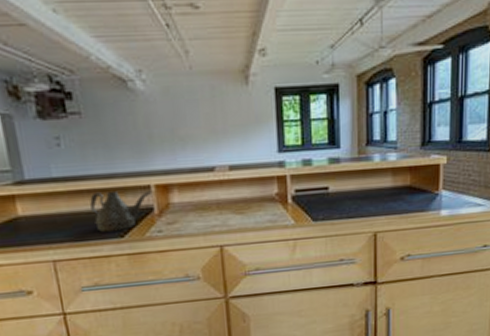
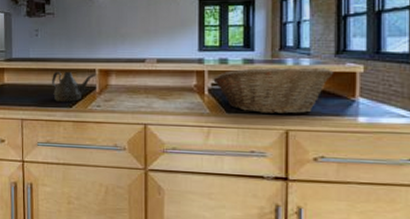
fruit basket: none [296,161,418,218] -> present [213,67,333,115]

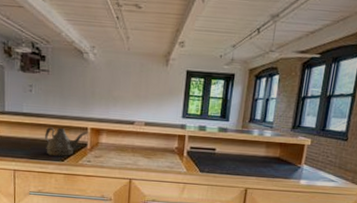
fruit basket: present [213,67,333,115] -> none [192,135,288,176]

